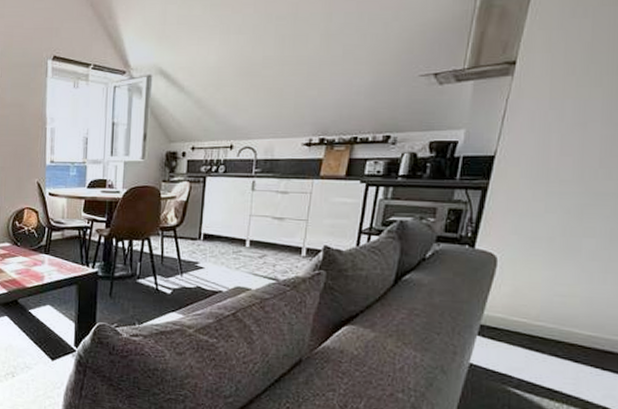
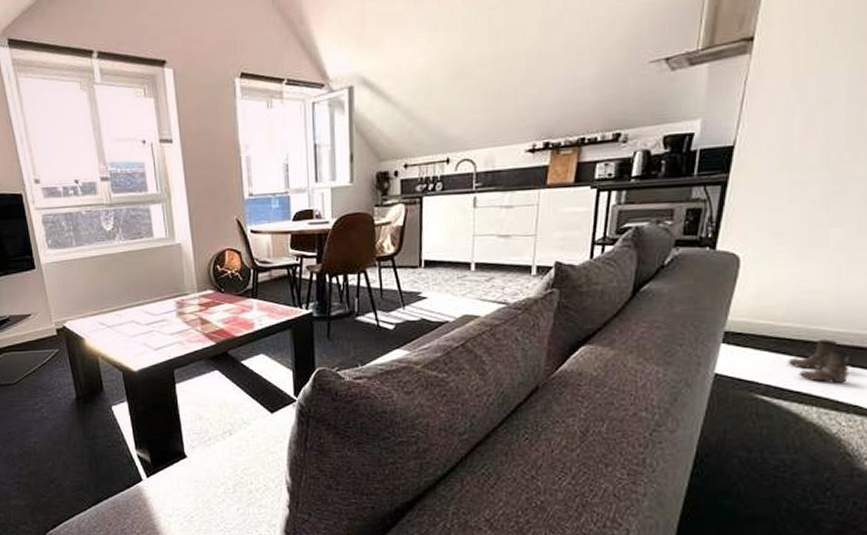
boots: none [539,340,602,384] -> present [787,339,852,383]

